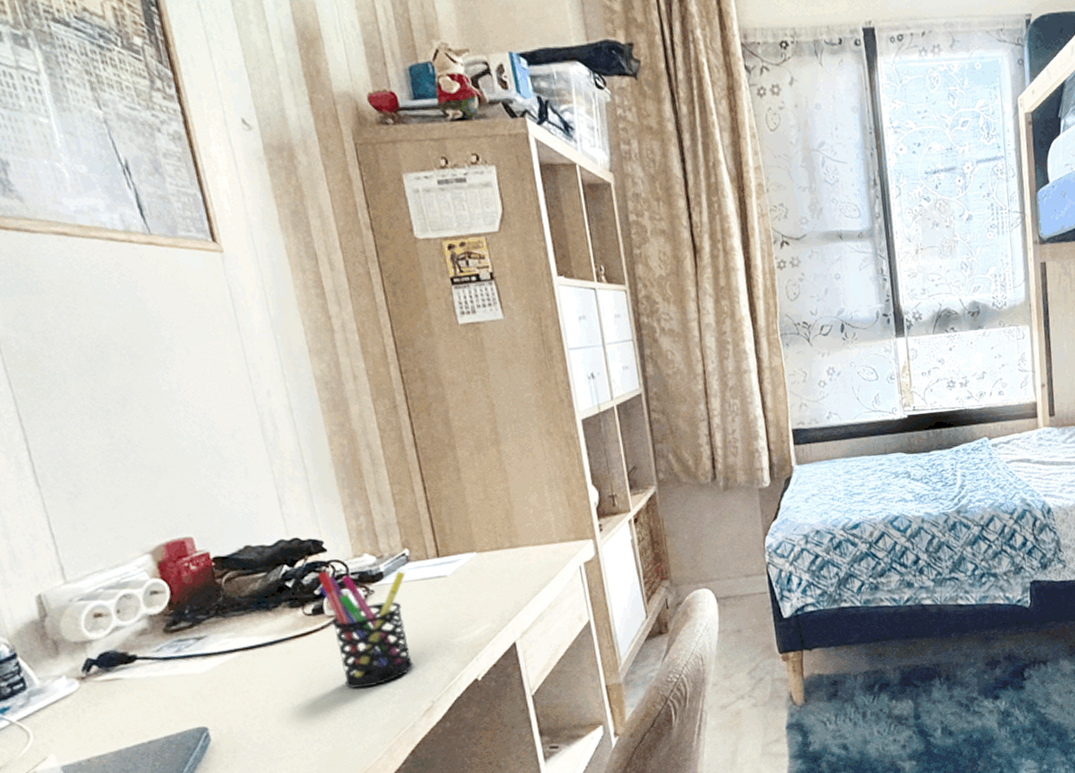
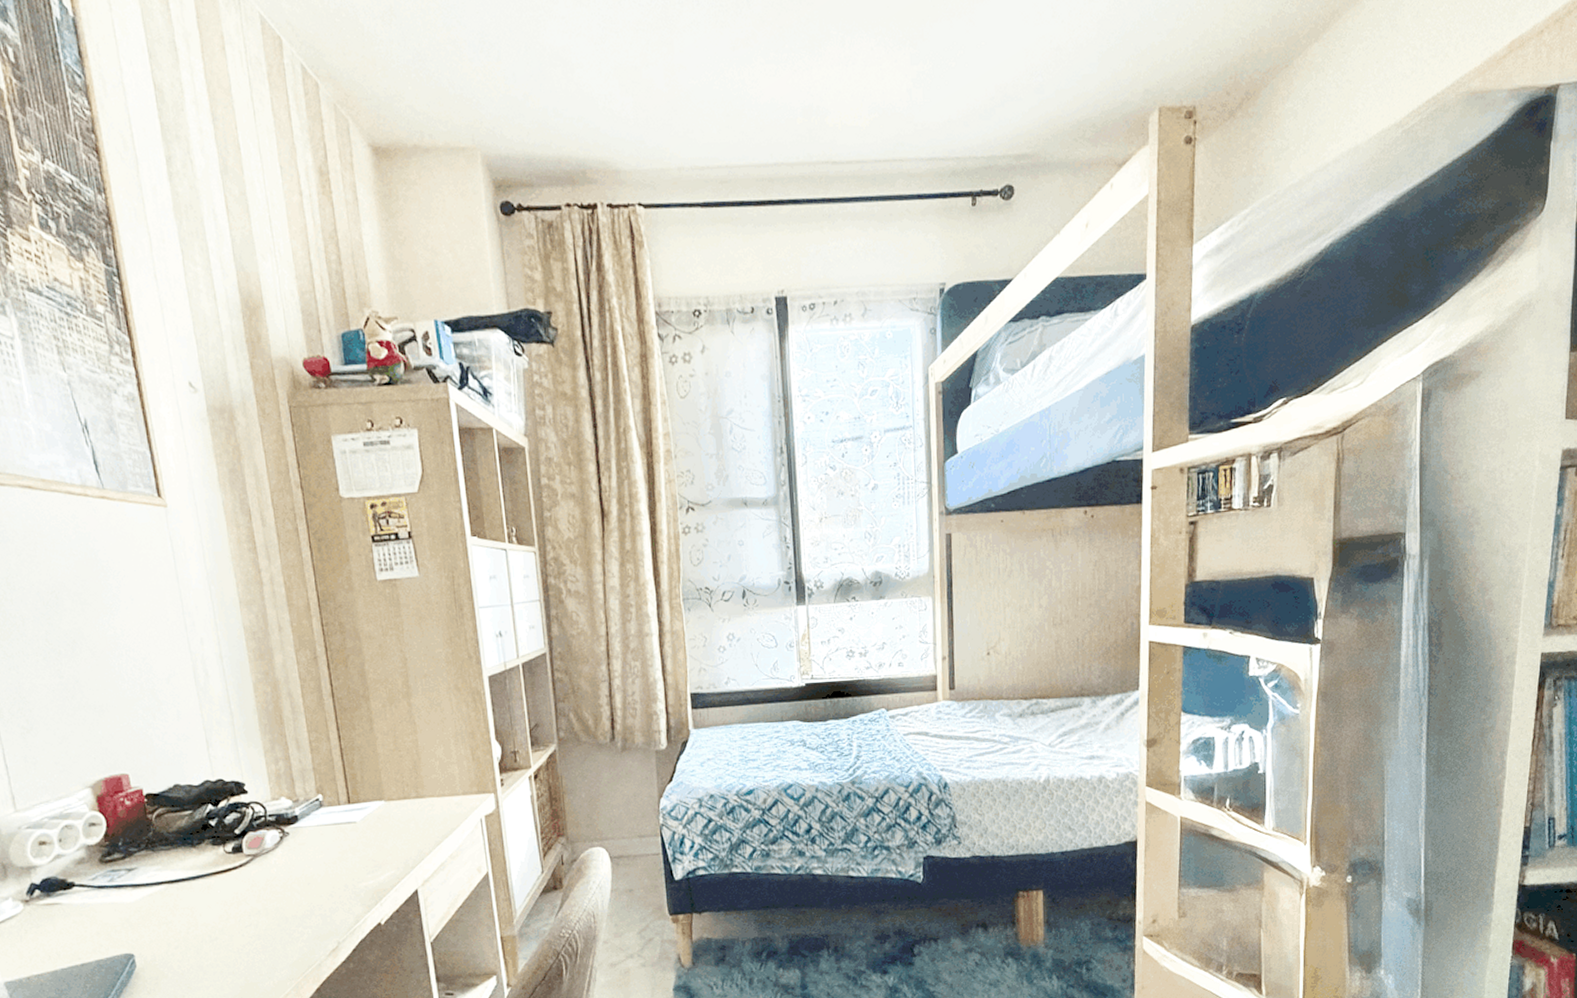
pen holder: present [317,570,414,689] -> none [238,811,322,926]

